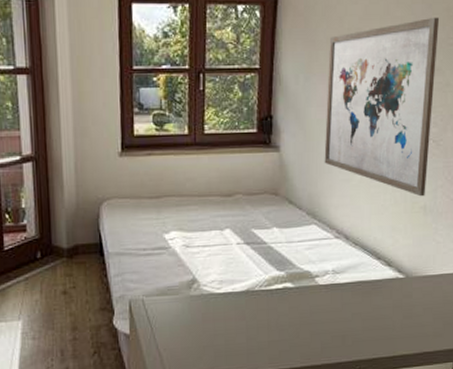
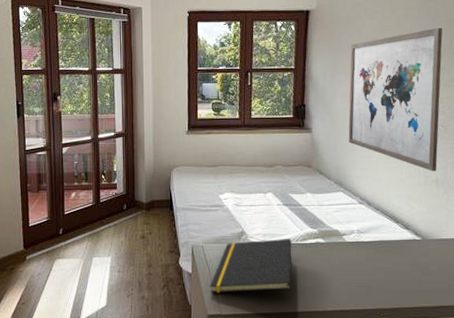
notepad: none [153,284,255,357] -> present [210,238,292,293]

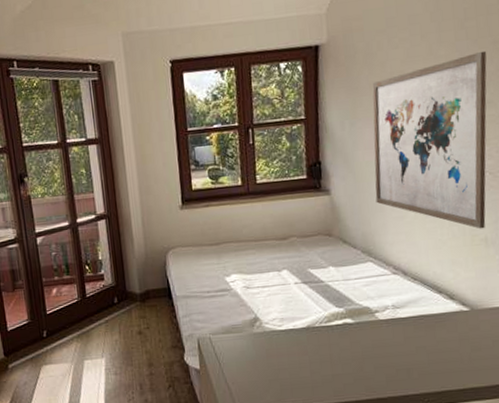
notepad: present [210,238,292,293] -> none [222,320,317,391]

